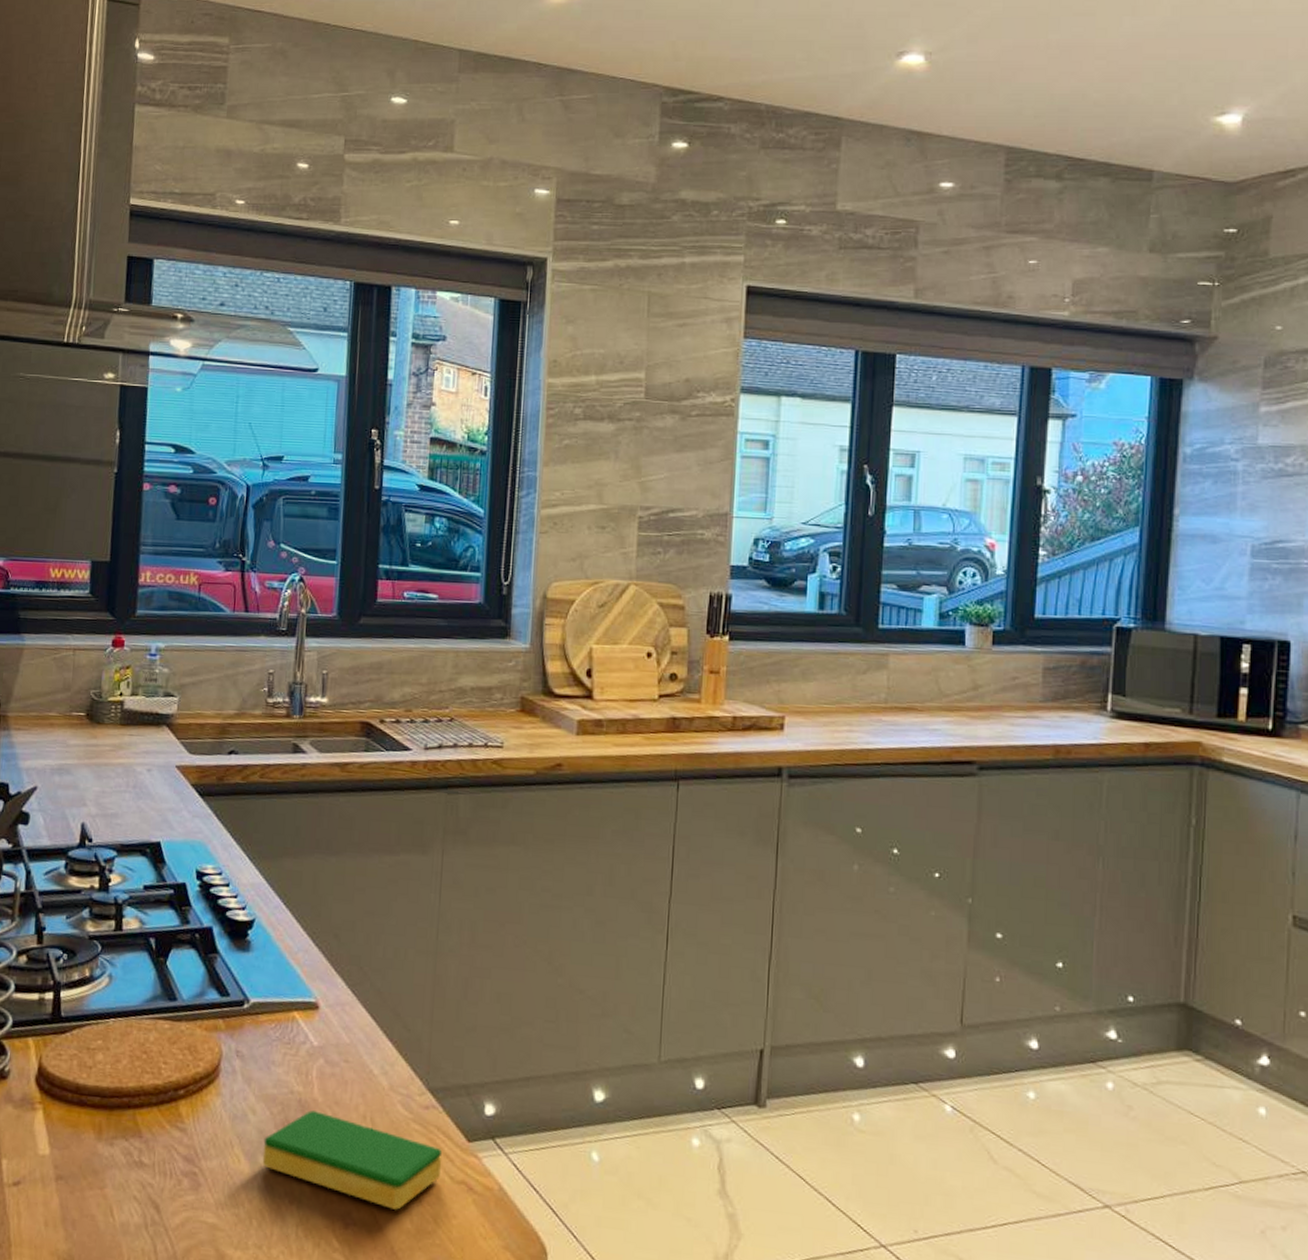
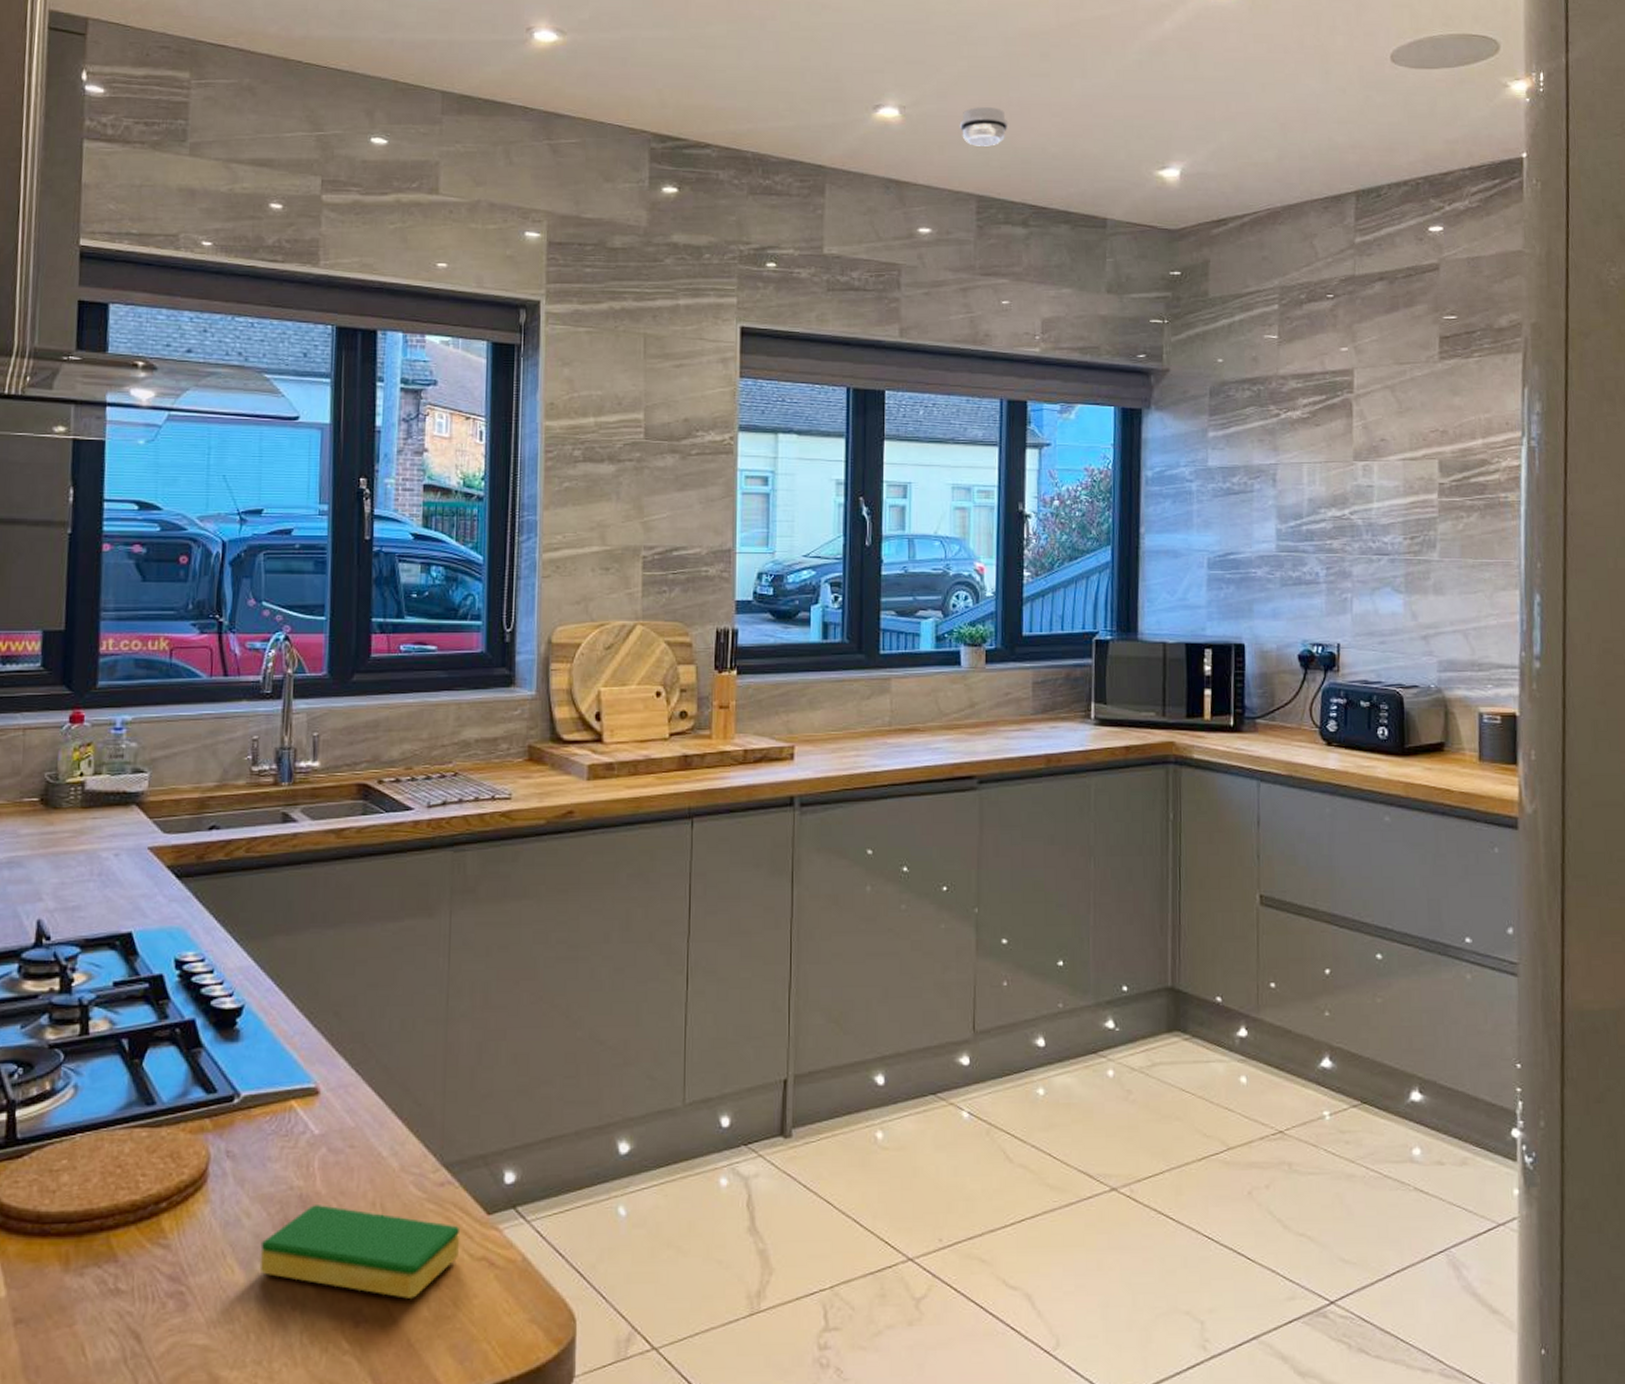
smoke detector: none [990,51,1046,94] -> present [959,107,1009,146]

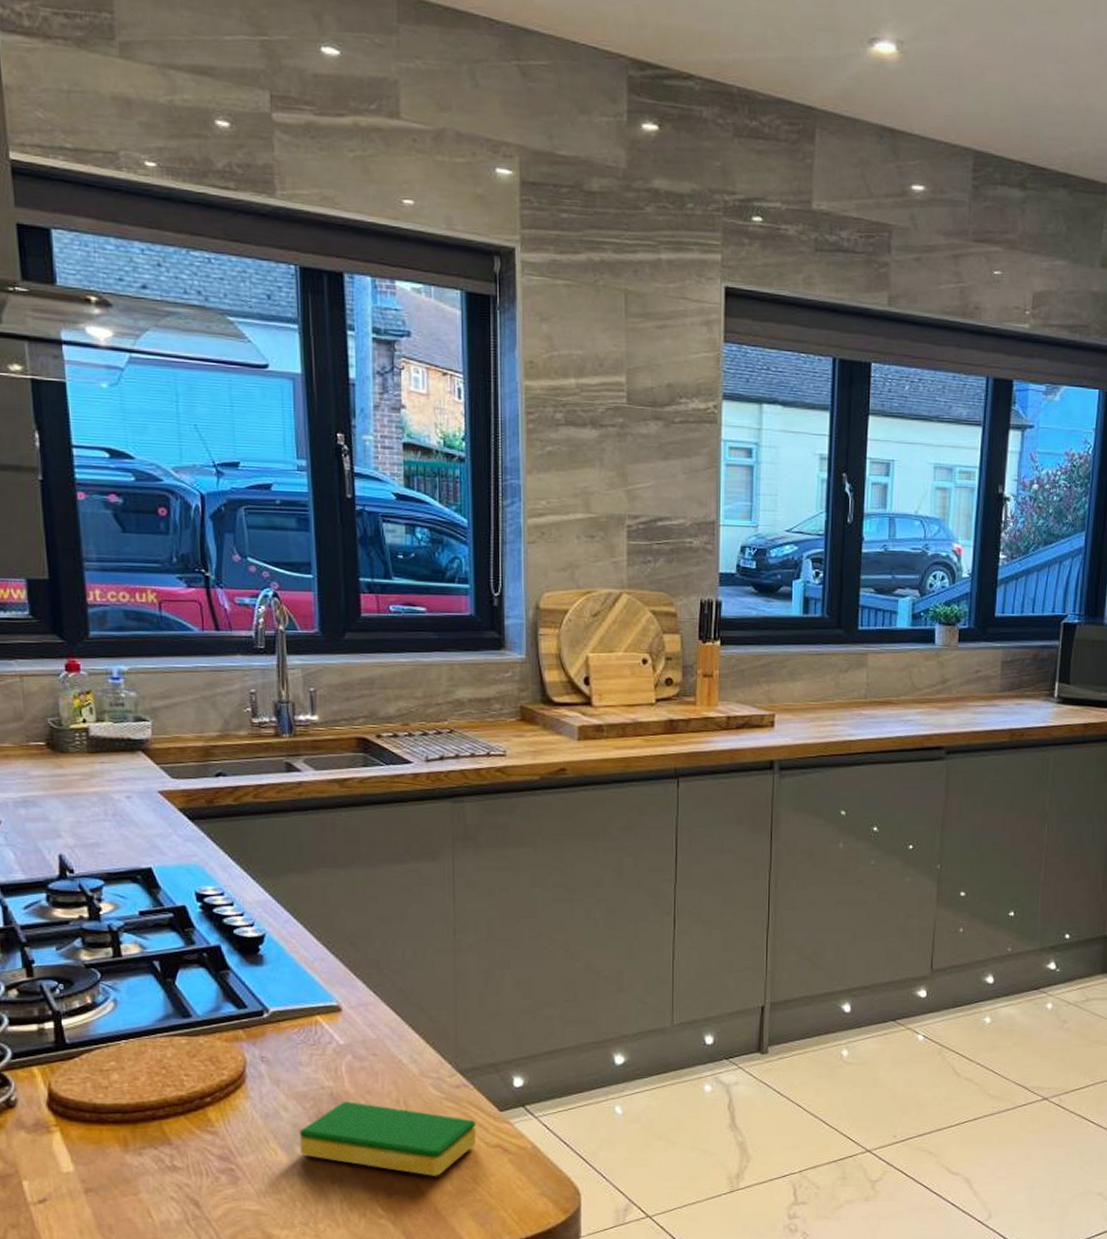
smoke detector: present [959,107,1009,146] -> none [959,46,1012,94]

